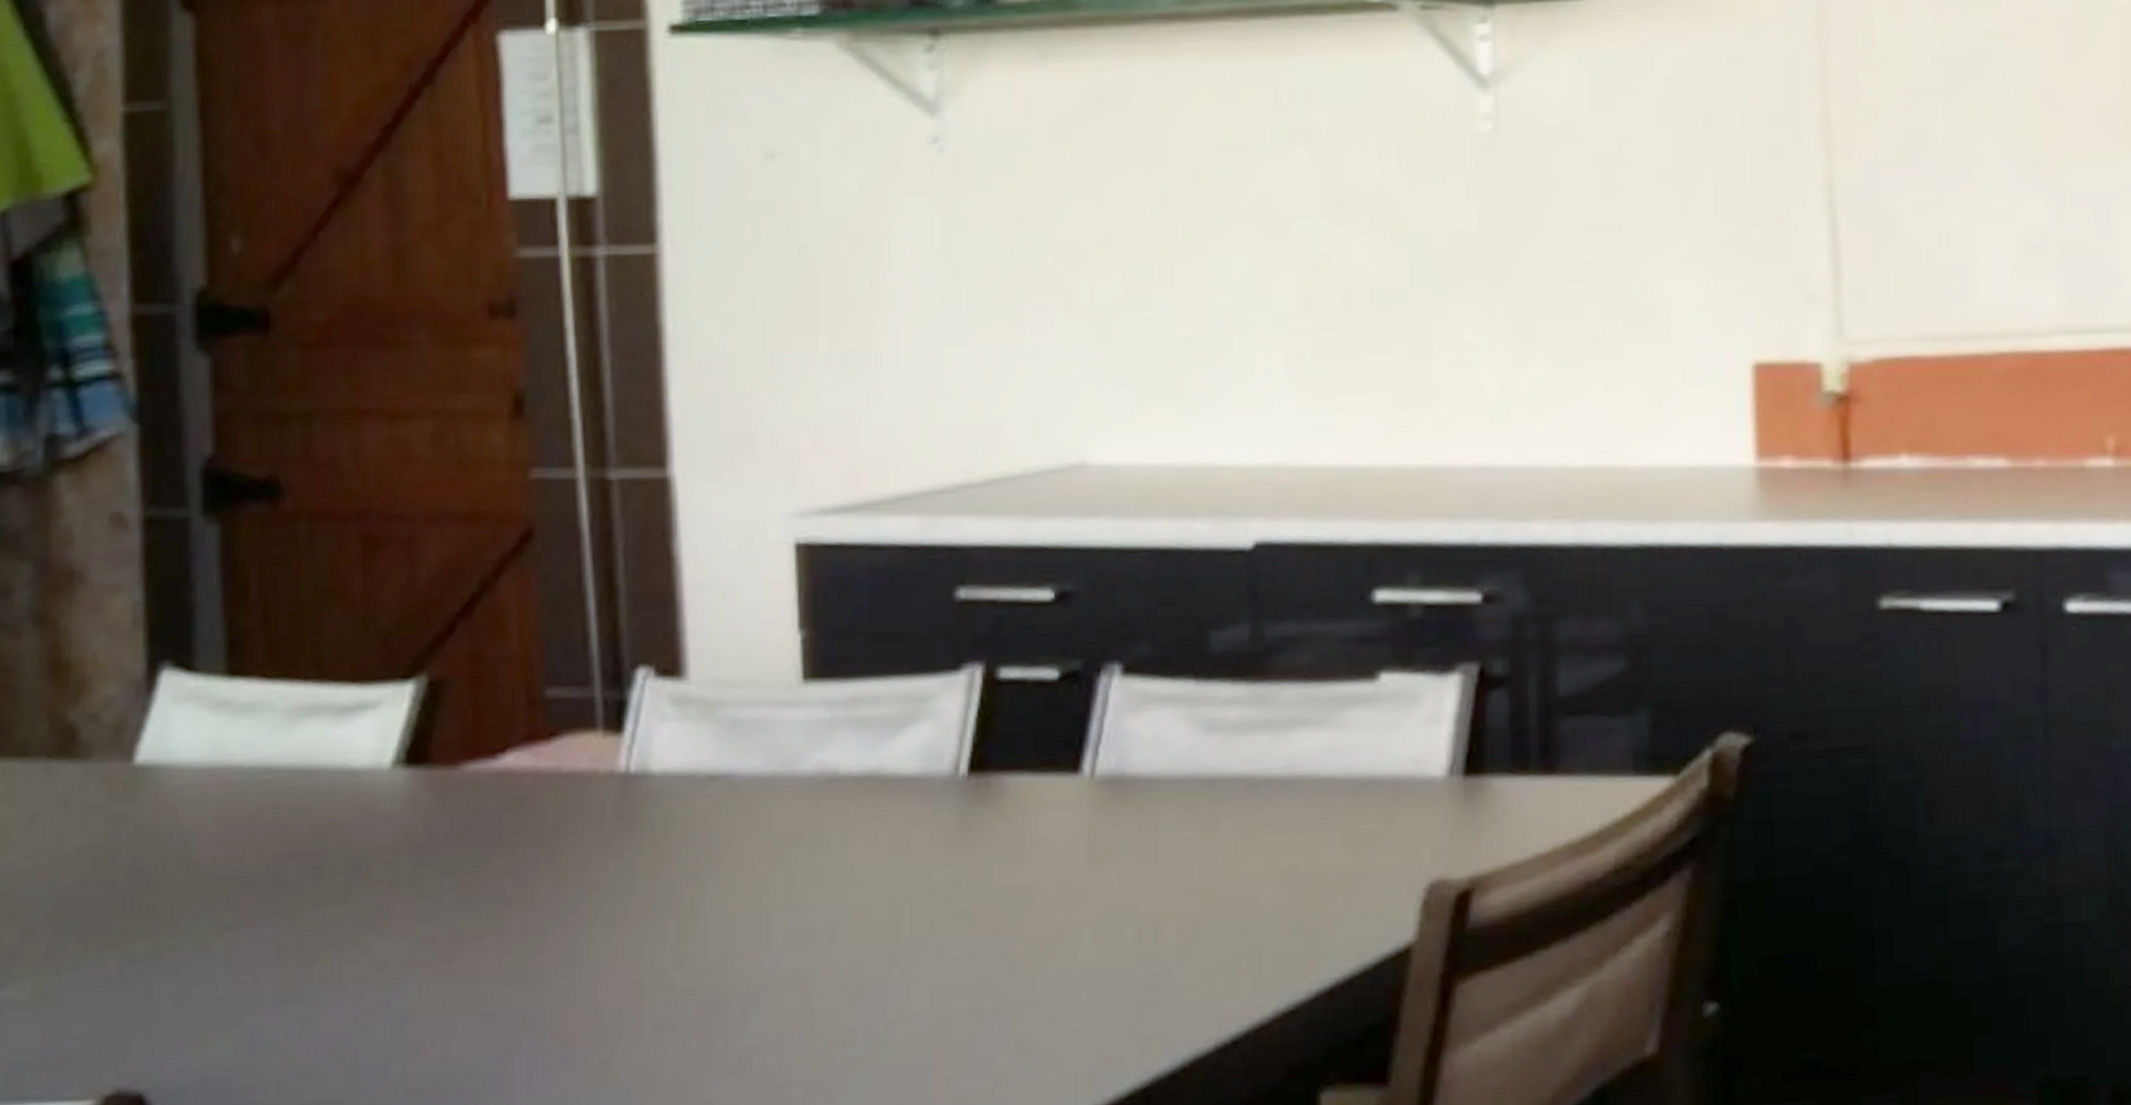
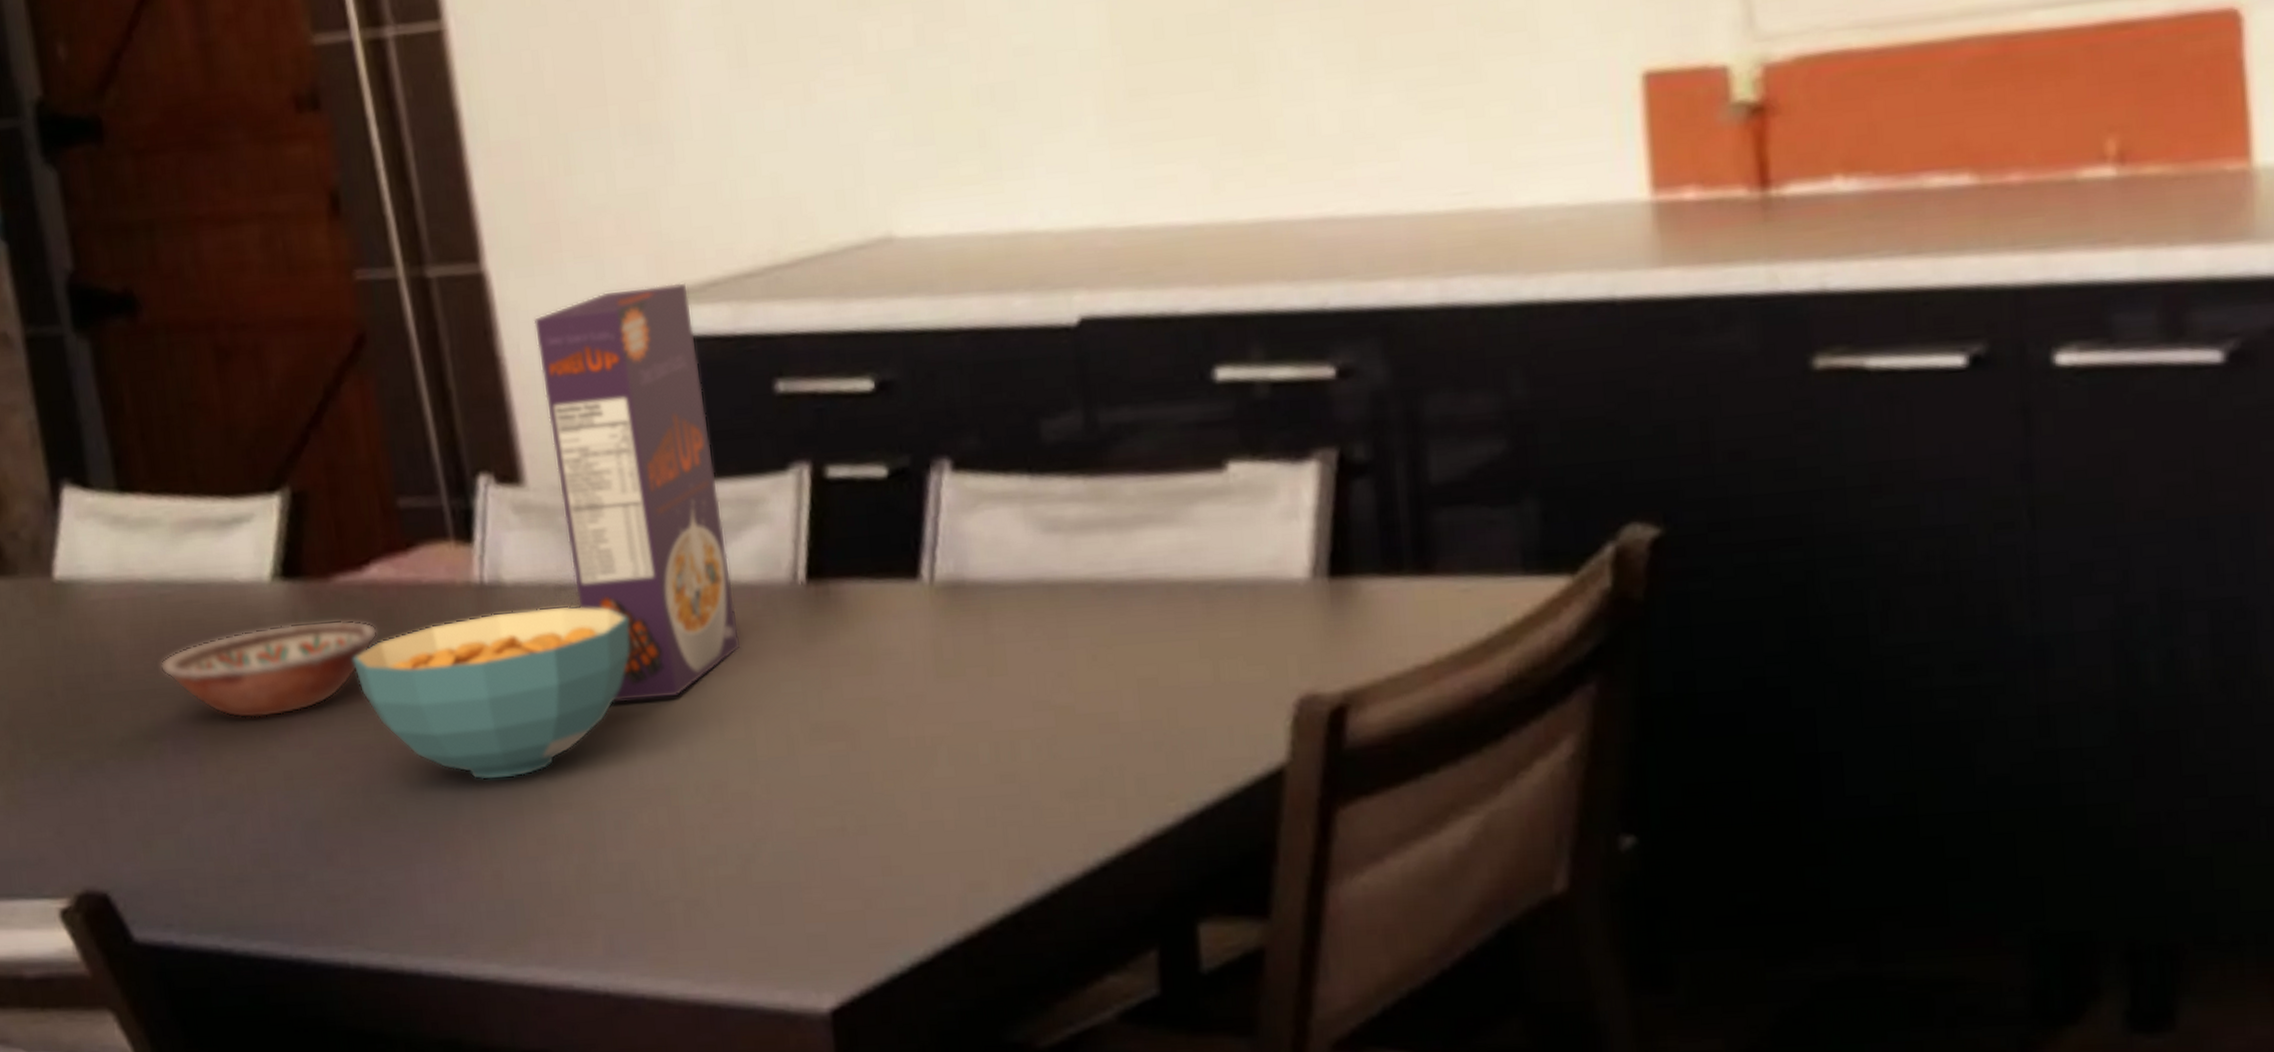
bowl: none [247,807,505,908] -> present [160,619,378,719]
cereal bowl: none [473,795,781,968] -> present [352,605,630,781]
cereal box: none [716,495,894,889] -> present [533,282,741,702]

